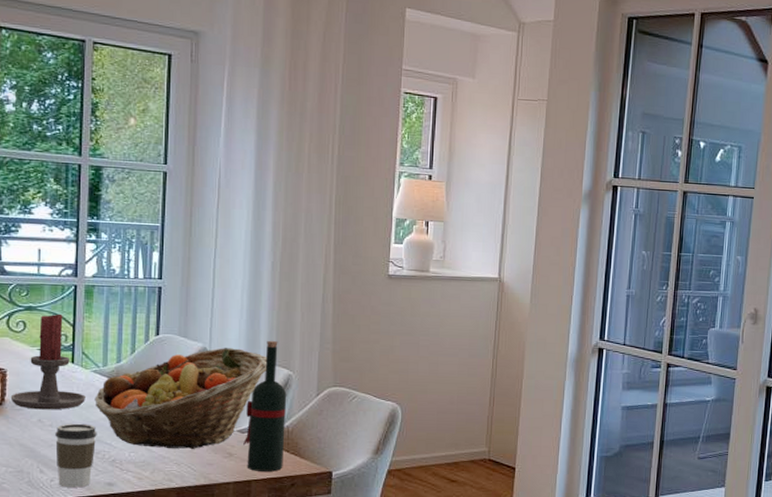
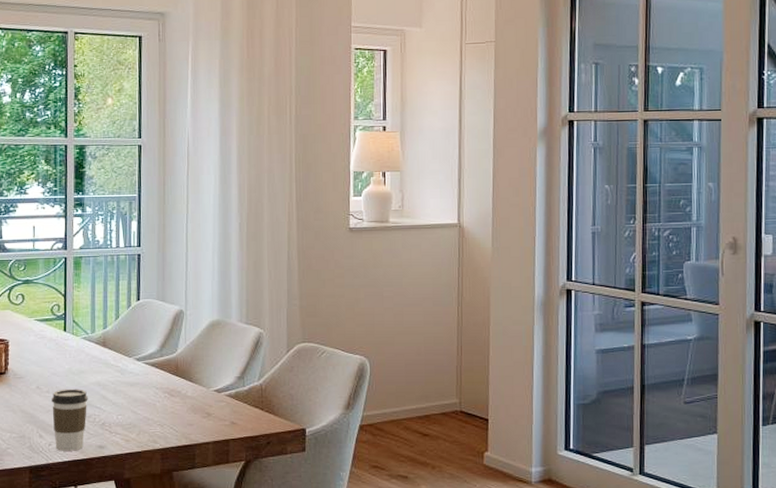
candle holder: present [10,314,85,410] -> none [12,285,77,377]
fruit basket: present [95,348,266,449] -> none [85,309,238,410]
wine bottle: present [243,340,287,472] -> none [220,299,259,430]

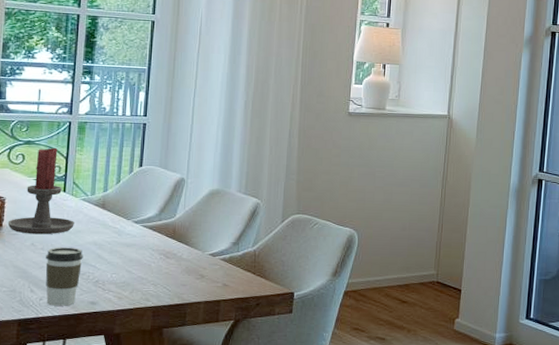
candle holder: none [12,285,77,377] -> present [7,147,74,235]

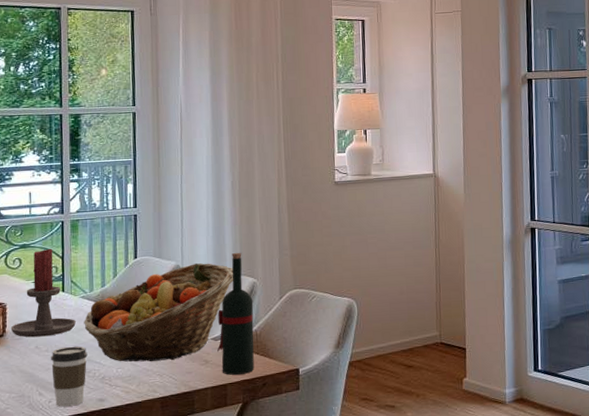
fruit basket: none [82,178,237,271] -> present [84,263,233,362]
wine bottle: none [214,171,255,292] -> present [217,252,255,375]

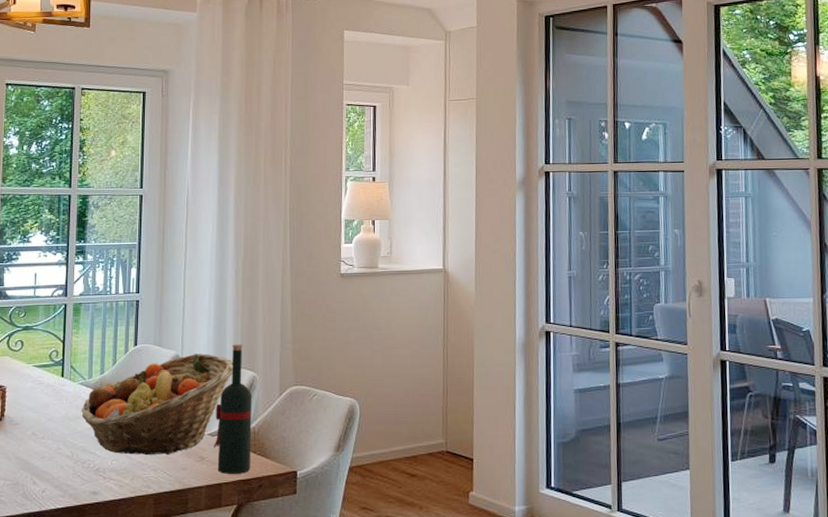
candle holder: present [10,248,76,338] -> none [9,331,73,423]
coffee cup: present [51,346,88,407] -> none [47,434,83,498]

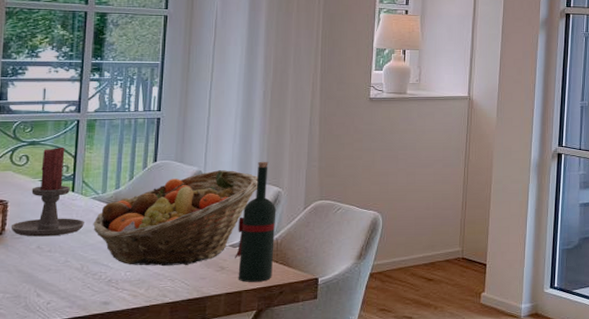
candle holder: none [9,331,73,423] -> present [10,147,84,237]

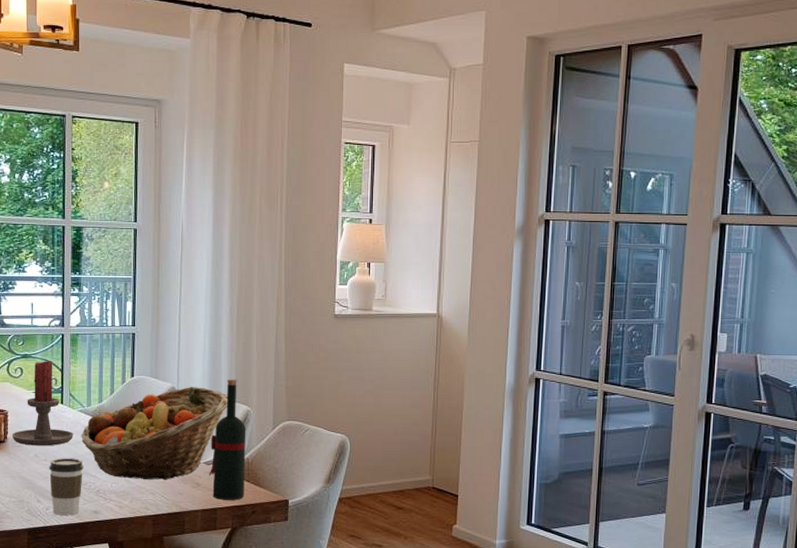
coffee cup: none [53,247,95,309] -> present [49,458,84,516]

